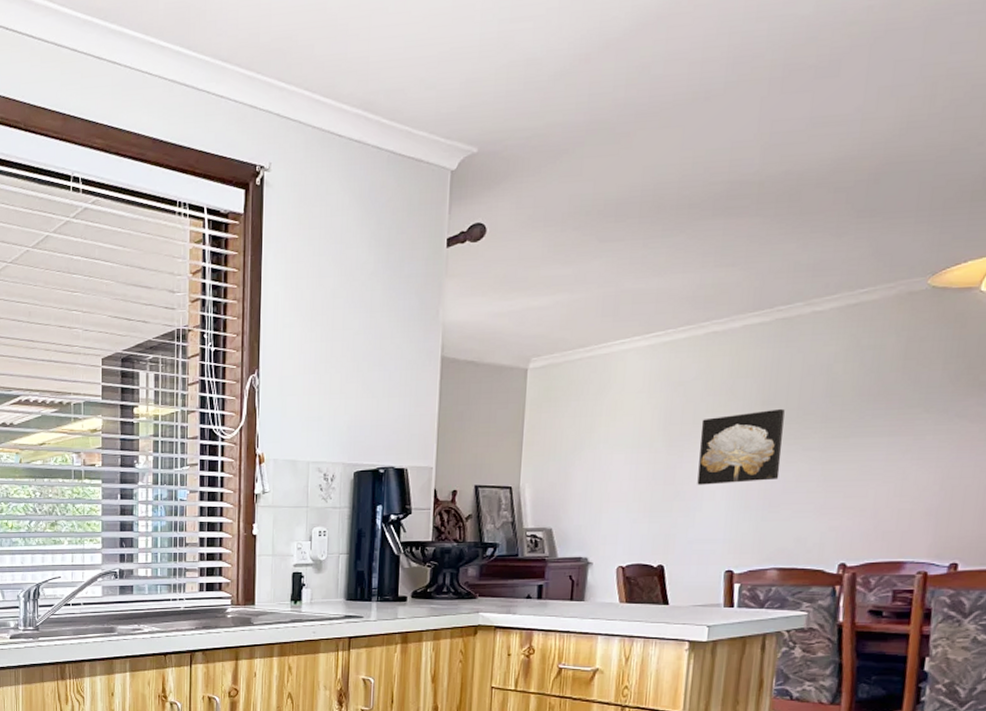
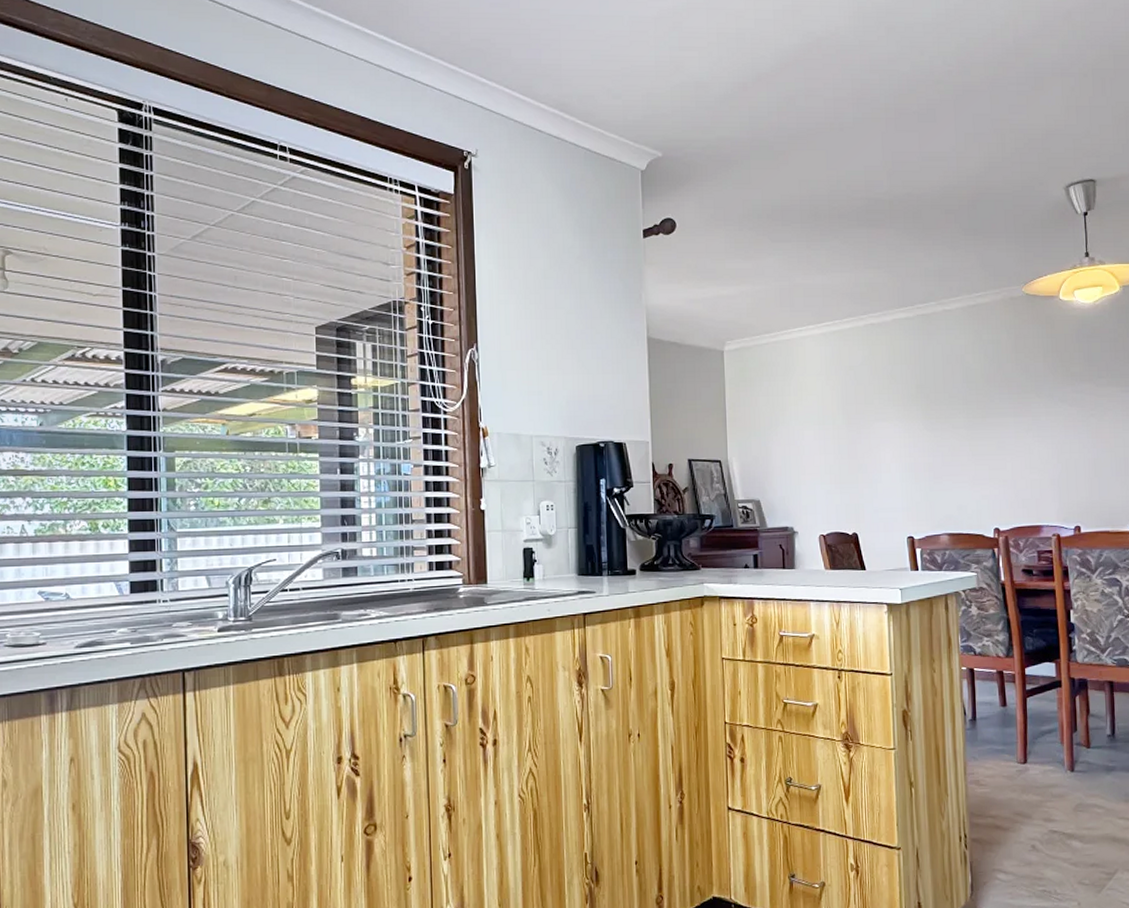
wall art: present [697,409,785,485] -> none [871,392,938,459]

